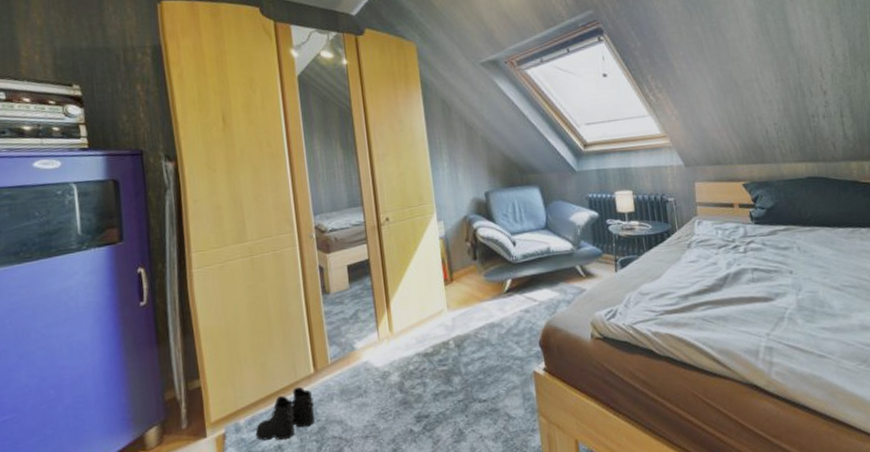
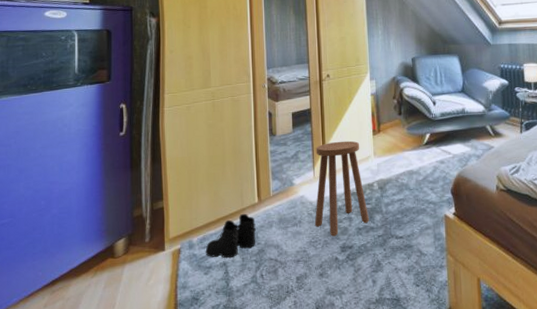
stool: none [378,293,446,406] -> present [314,141,369,237]

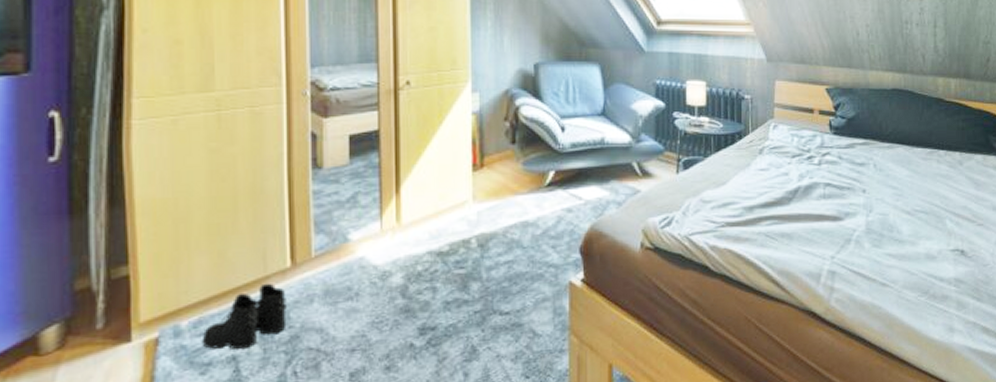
stool: present [314,141,369,237] -> none [380,178,462,314]

